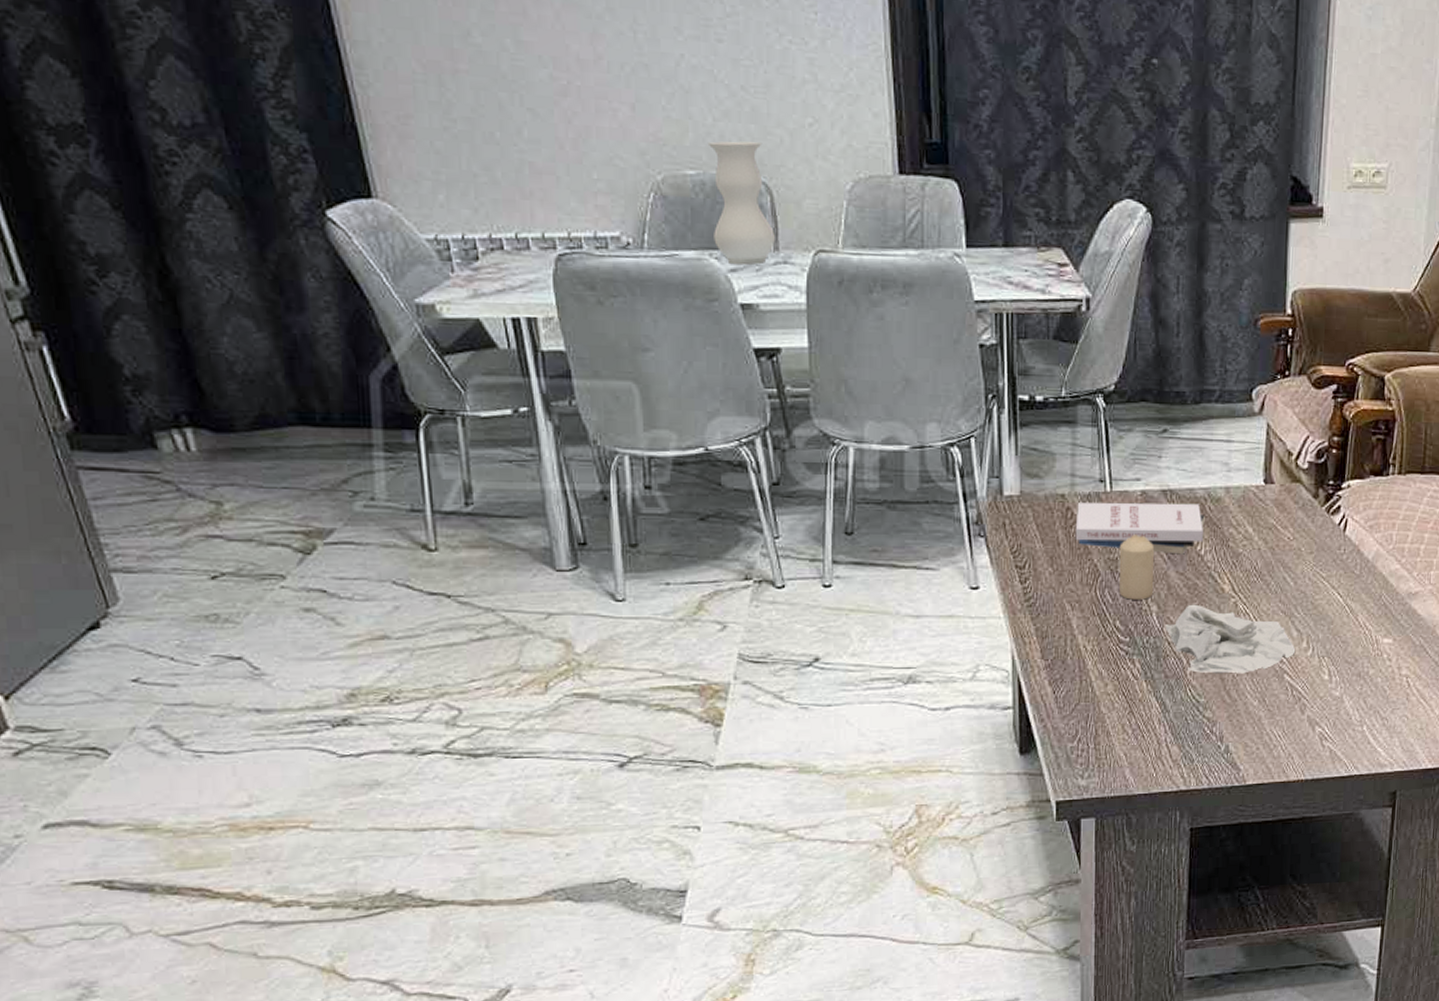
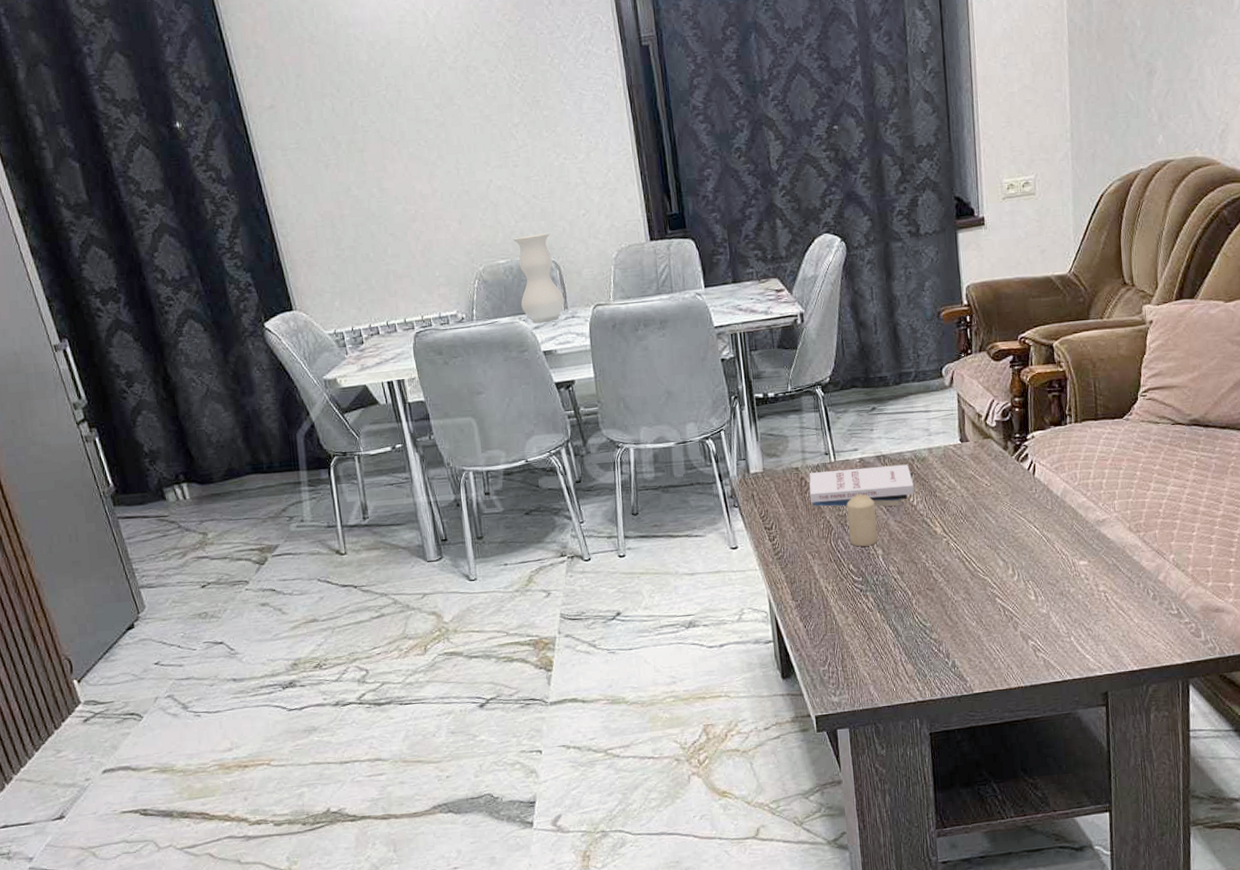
tissue: present [1165,604,1296,674] -> none [890,546,1004,602]

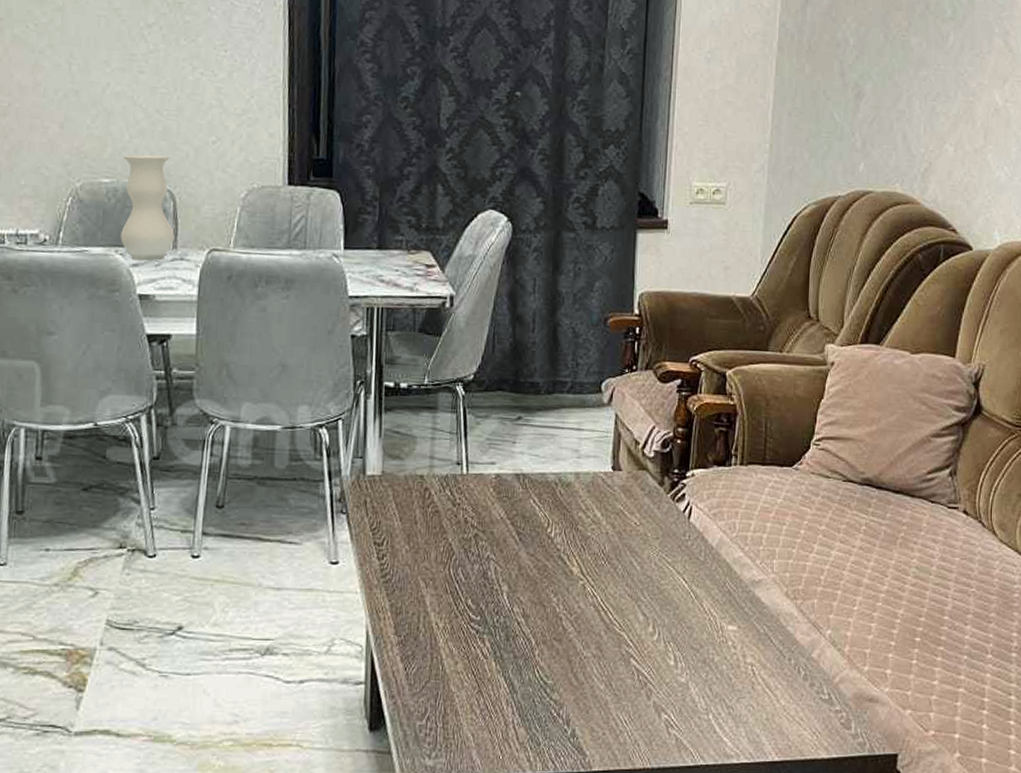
books: present [809,464,914,507] -> none [431,484,556,536]
candle: present [846,494,878,547] -> none [472,516,507,579]

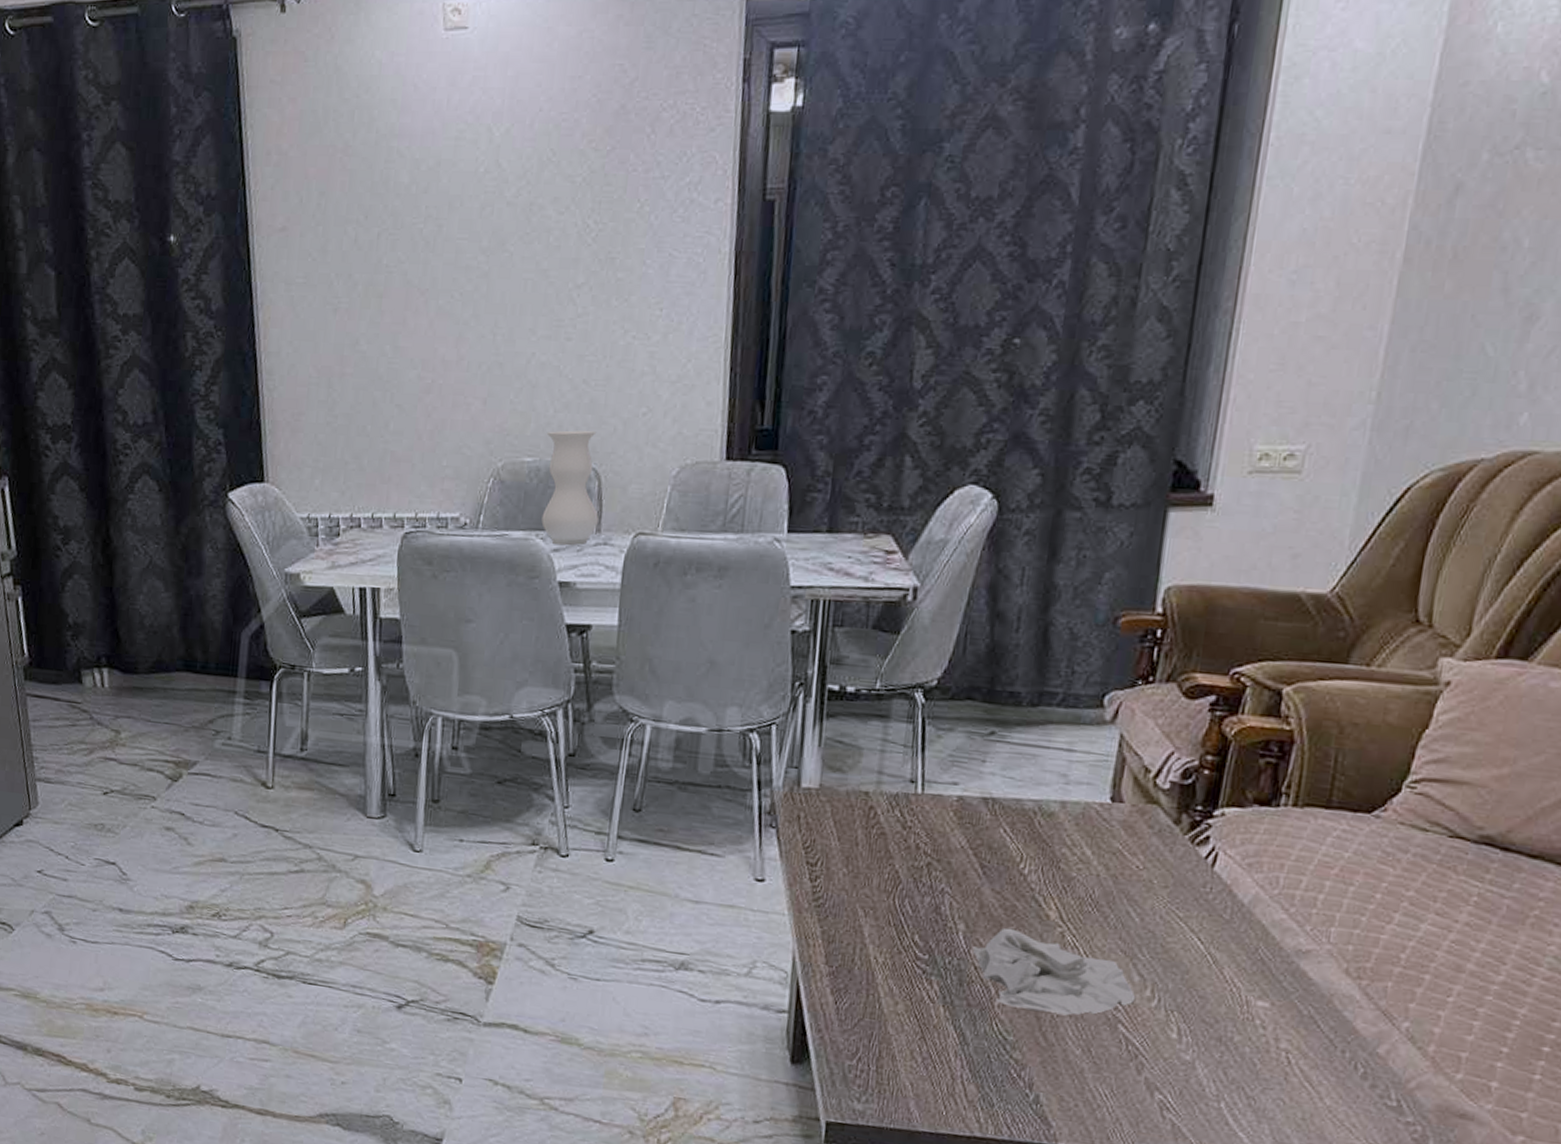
tissue: none [515,585,642,656] -> present [972,928,1136,1016]

